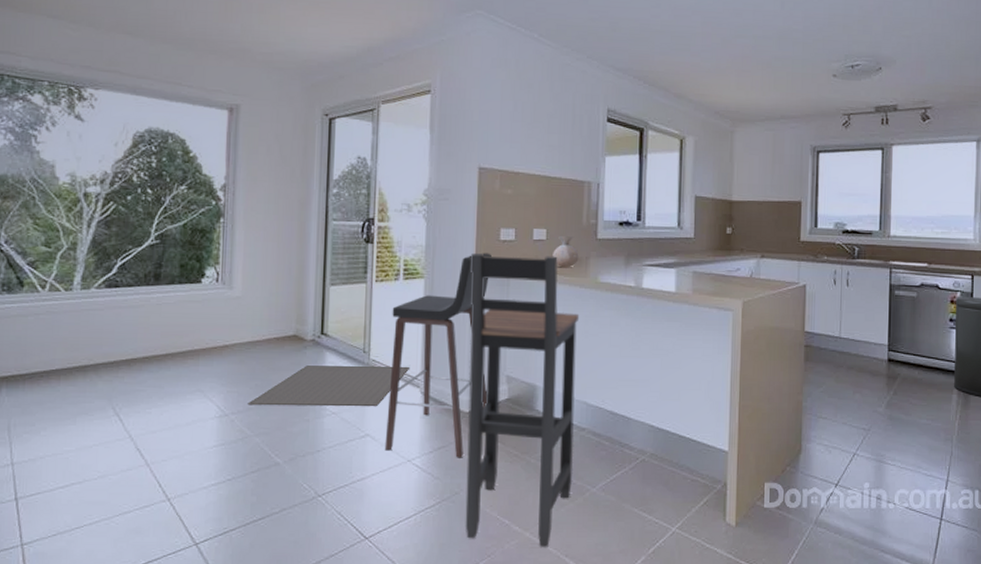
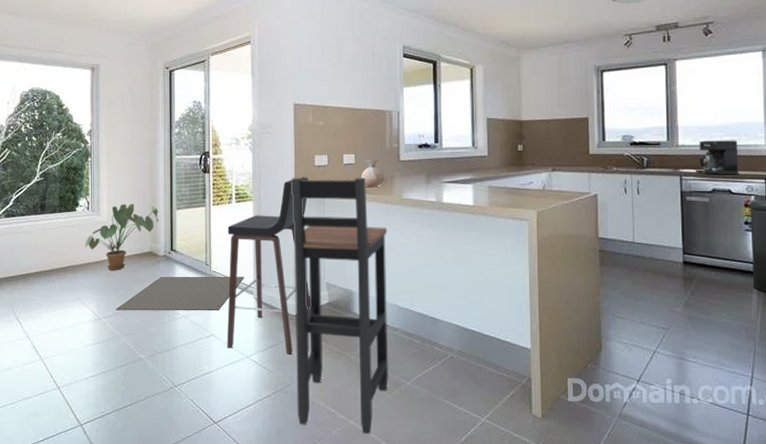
house plant: none [211,276,308,356] -> present [85,204,159,270]
coffee maker: none [904,232,948,270] -> present [695,140,739,175]

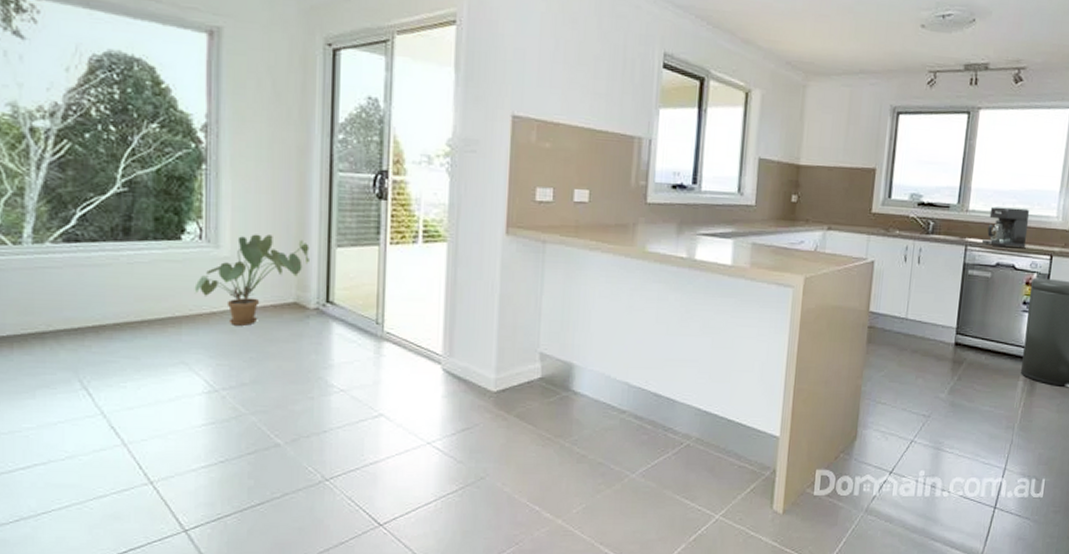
doormat: present [115,277,244,310] -> none [241,337,429,383]
bar stool: present [227,177,310,355] -> none [401,214,525,441]
bar stool: present [290,177,388,435] -> none [491,215,624,536]
vase: present [361,160,384,188] -> none [595,199,626,235]

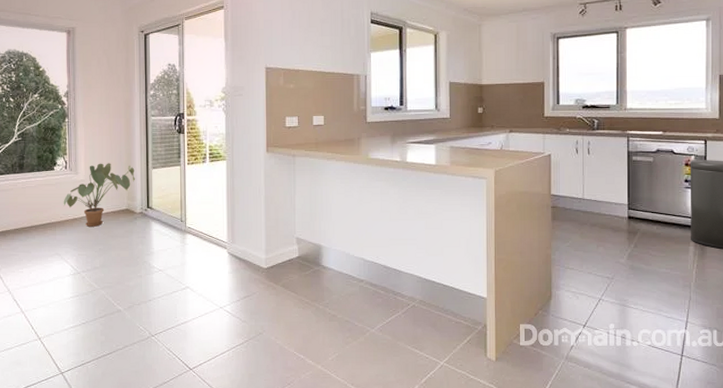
coffee maker: present [981,206,1030,249] -> none [641,104,681,137]

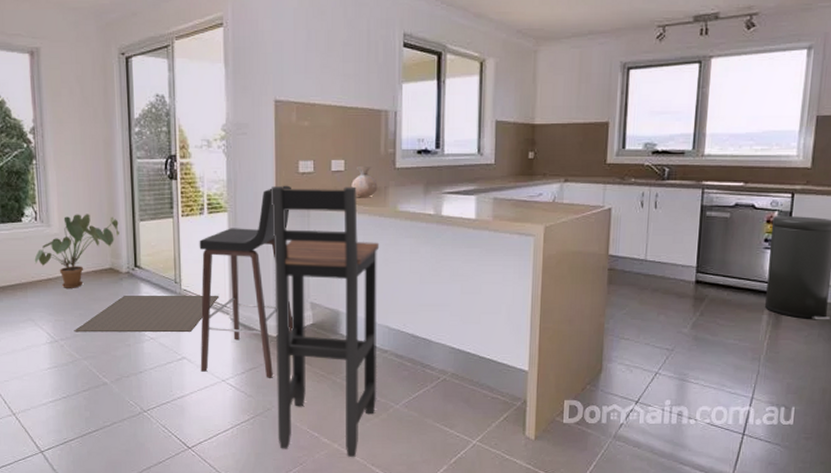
doormat: none [94,233,218,264] -> present [74,296,218,332]
bar stool: none [201,137,281,305] -> present [199,185,293,378]
bar stool: none [262,138,355,378] -> present [270,186,380,458]
vase: none [330,121,352,148] -> present [351,167,378,198]

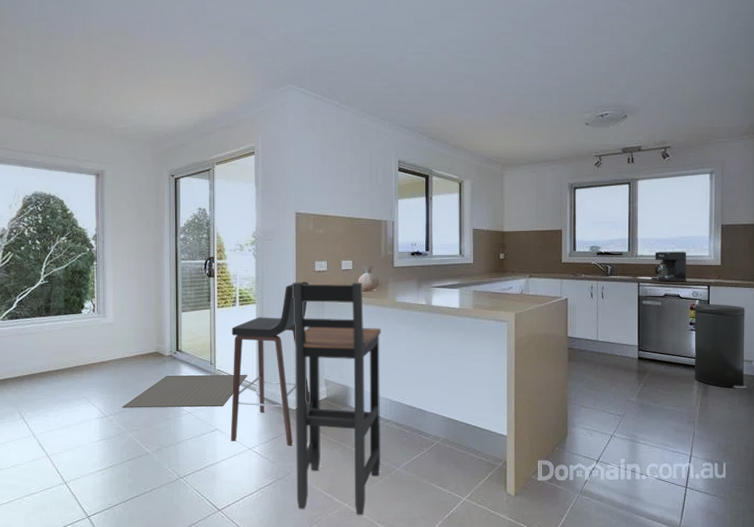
house plant: present [34,214,119,288] -> none [91,306,164,370]
coffee maker: none [718,150,769,189] -> present [650,251,687,282]

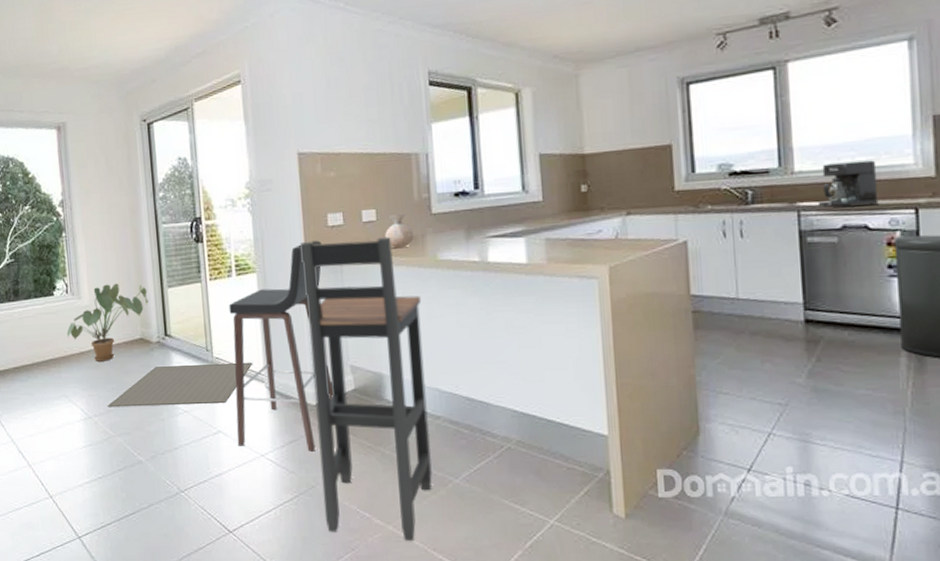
house plant: none [91,306,164,370] -> present [66,283,148,362]

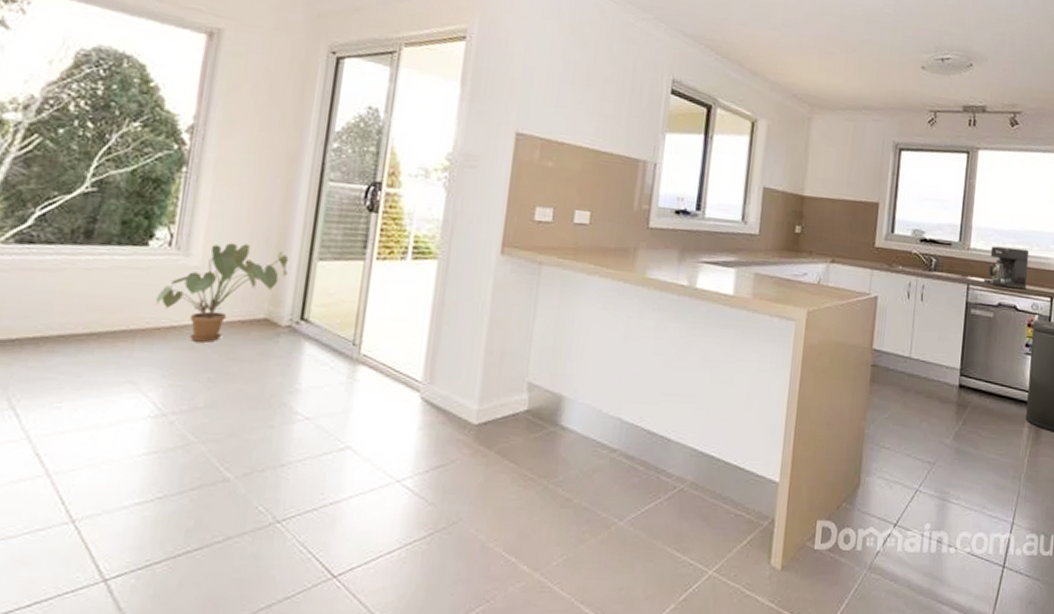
doormat: present [107,363,252,407] -> none [194,357,409,412]
bar stool: present [229,240,333,452] -> none [368,233,522,480]
bar stool: present [299,237,432,542] -> none [461,234,621,593]
vase: present [385,214,414,249] -> none [595,221,626,259]

